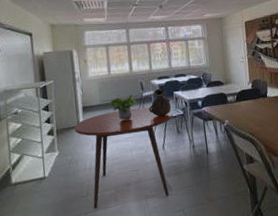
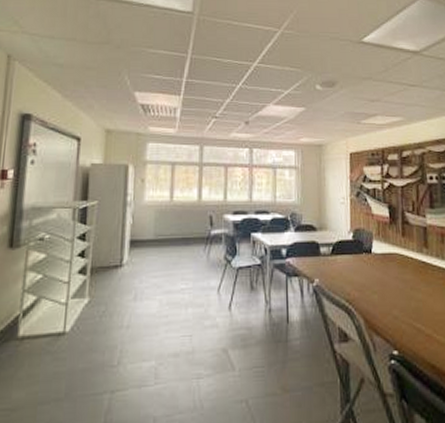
dining table: present [74,107,174,209] -> none [115,249,248,386]
potted plant: present [108,94,138,121] -> none [164,230,203,265]
ceramic jug: present [148,88,171,117] -> none [216,226,245,265]

